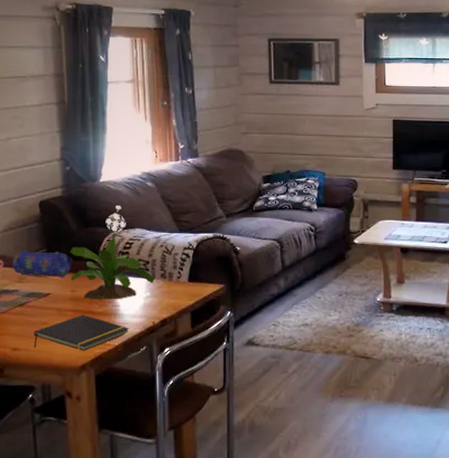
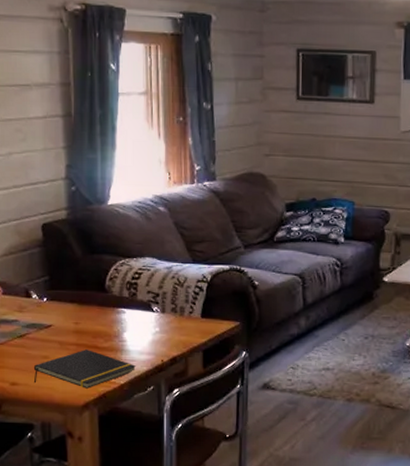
pencil case: present [12,250,72,279] -> none [11,277,76,310]
potted flower: present [70,206,155,300] -> none [74,231,165,335]

